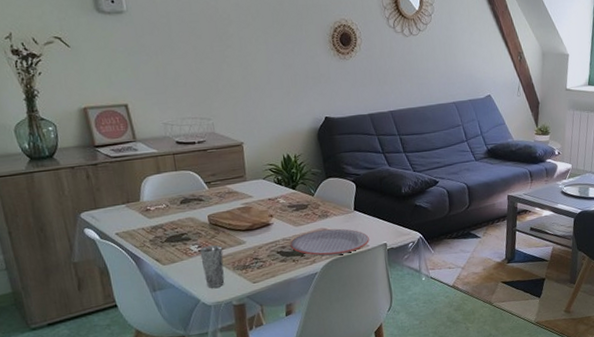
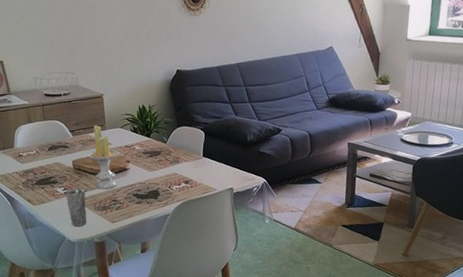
candle: none [225,175,262,247] -> present [87,124,120,190]
plate: present [290,228,369,257] -> none [145,173,217,199]

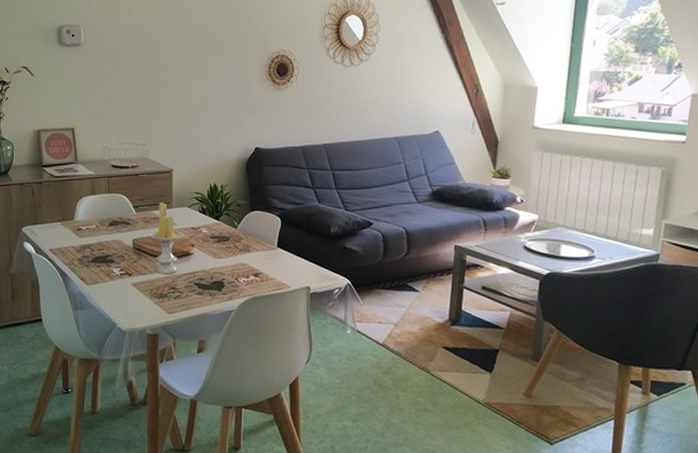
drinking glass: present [65,187,87,227] -> none [121,269,143,313]

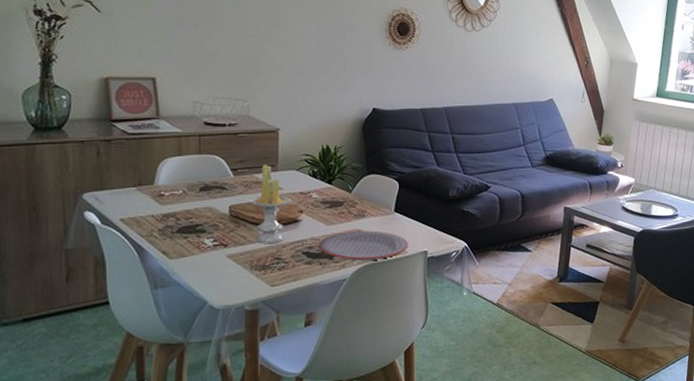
plate: none [208,265,291,294] -> present [318,230,408,261]

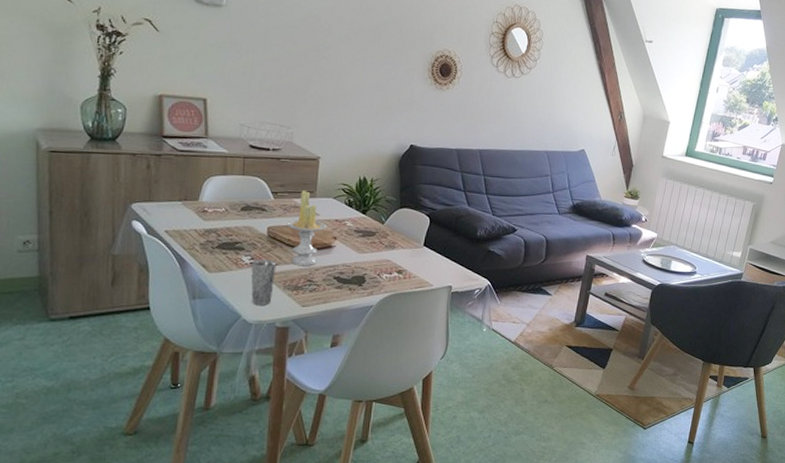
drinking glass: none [214,239,241,289] -> present [251,259,277,305]
plate: present [318,230,408,261] -> none [349,261,434,290]

